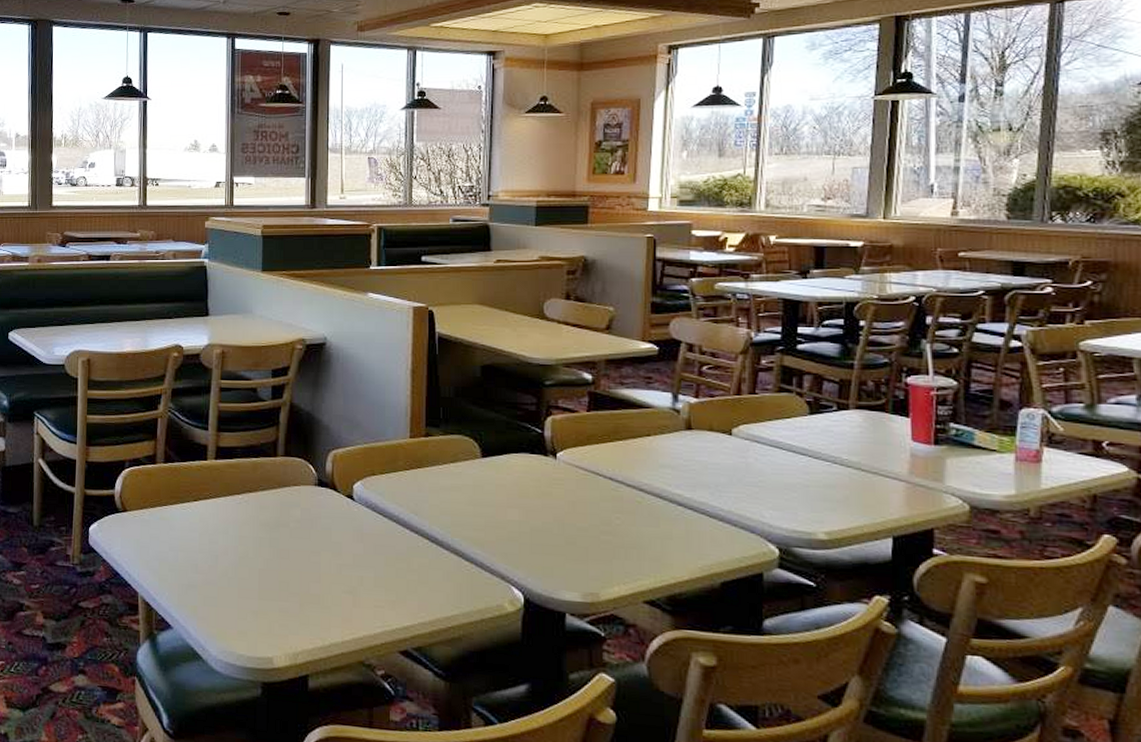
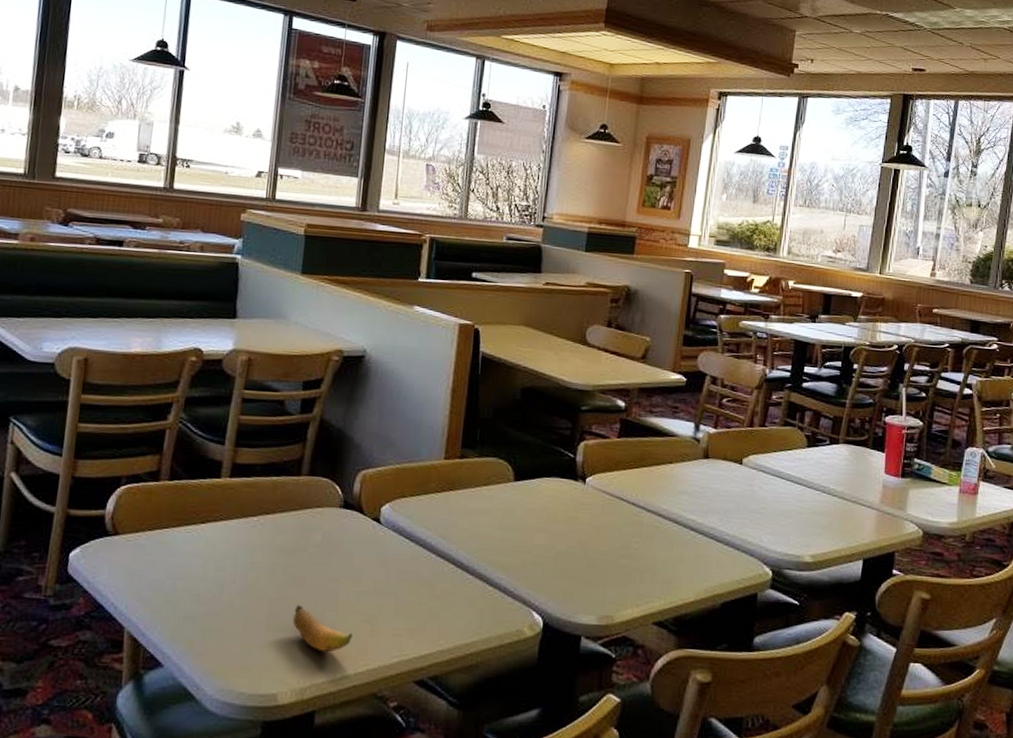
banana: none [281,575,338,621] -> present [293,604,353,653]

